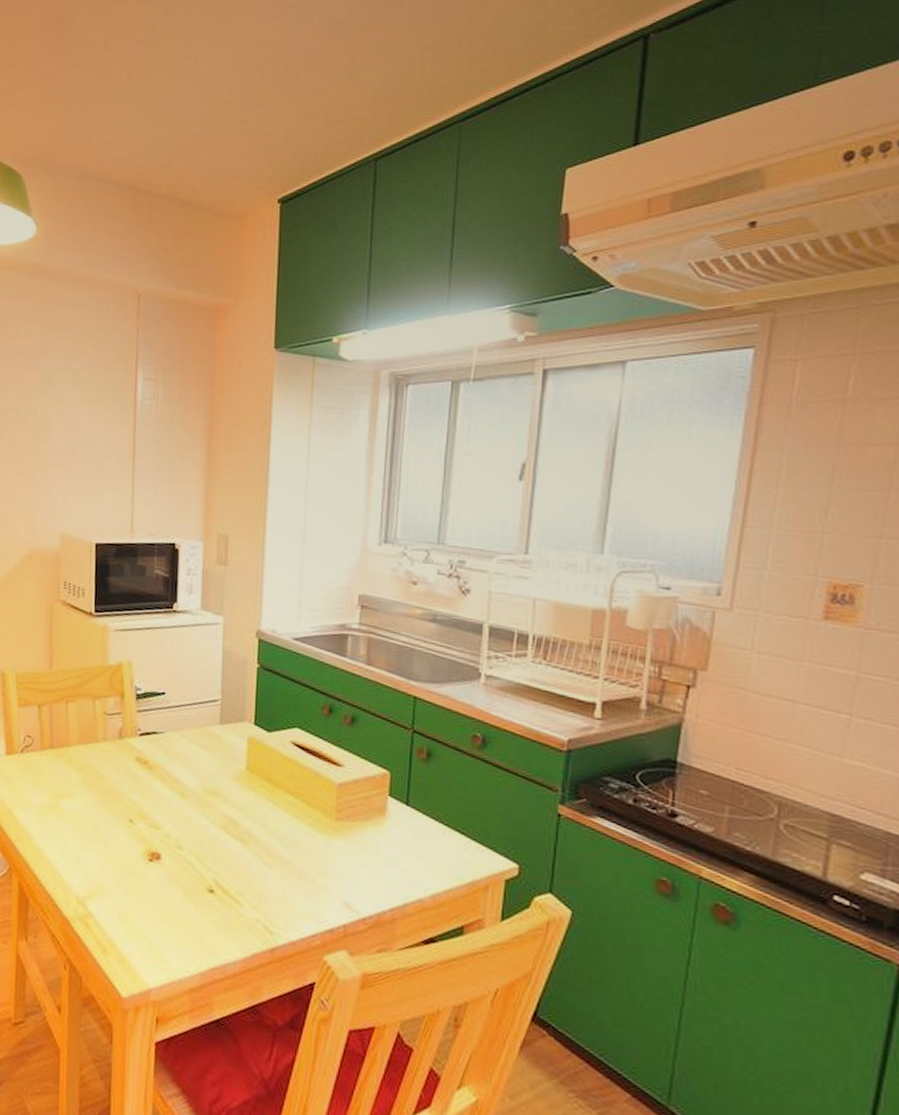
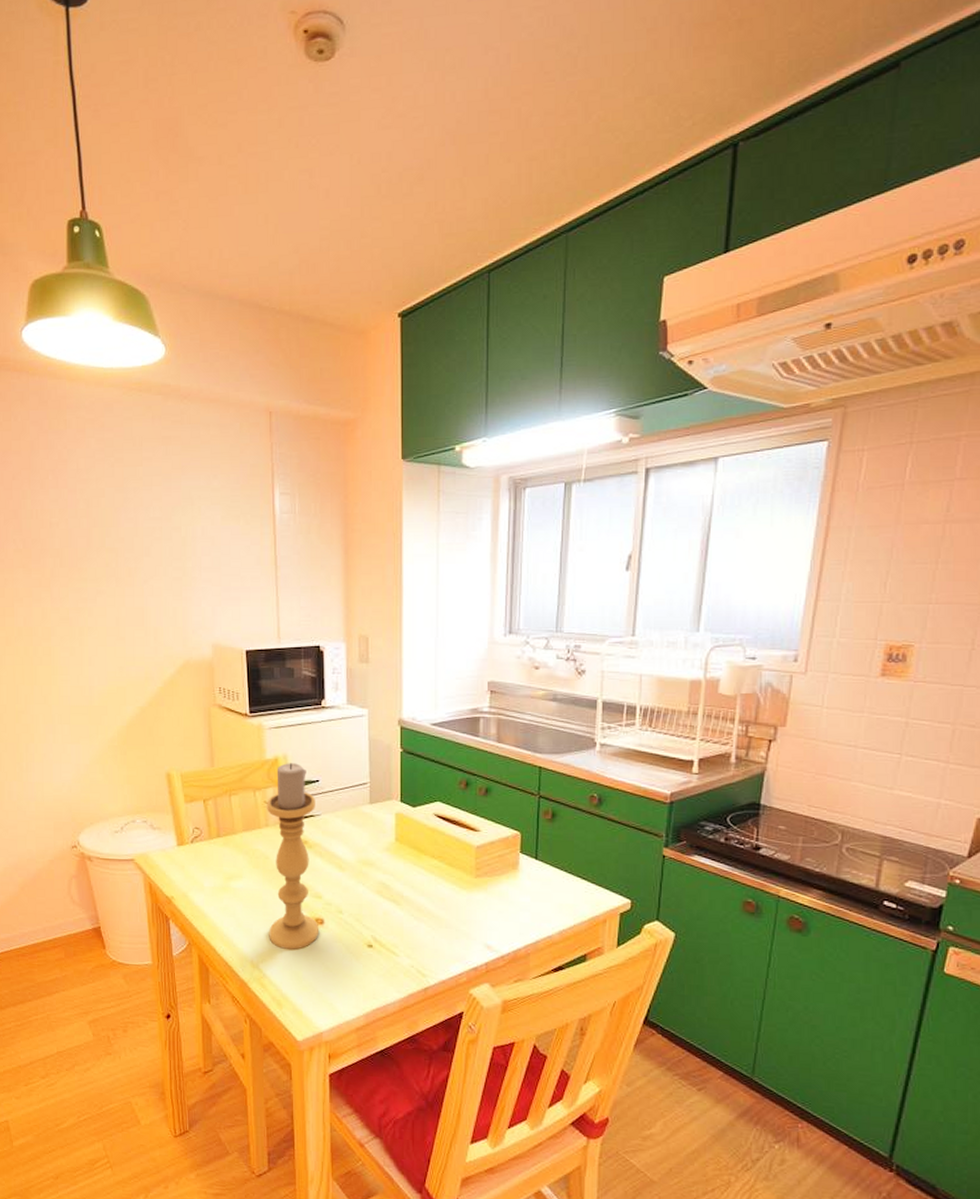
candle holder: none [98,670,160,887] -> present [267,763,318,950]

